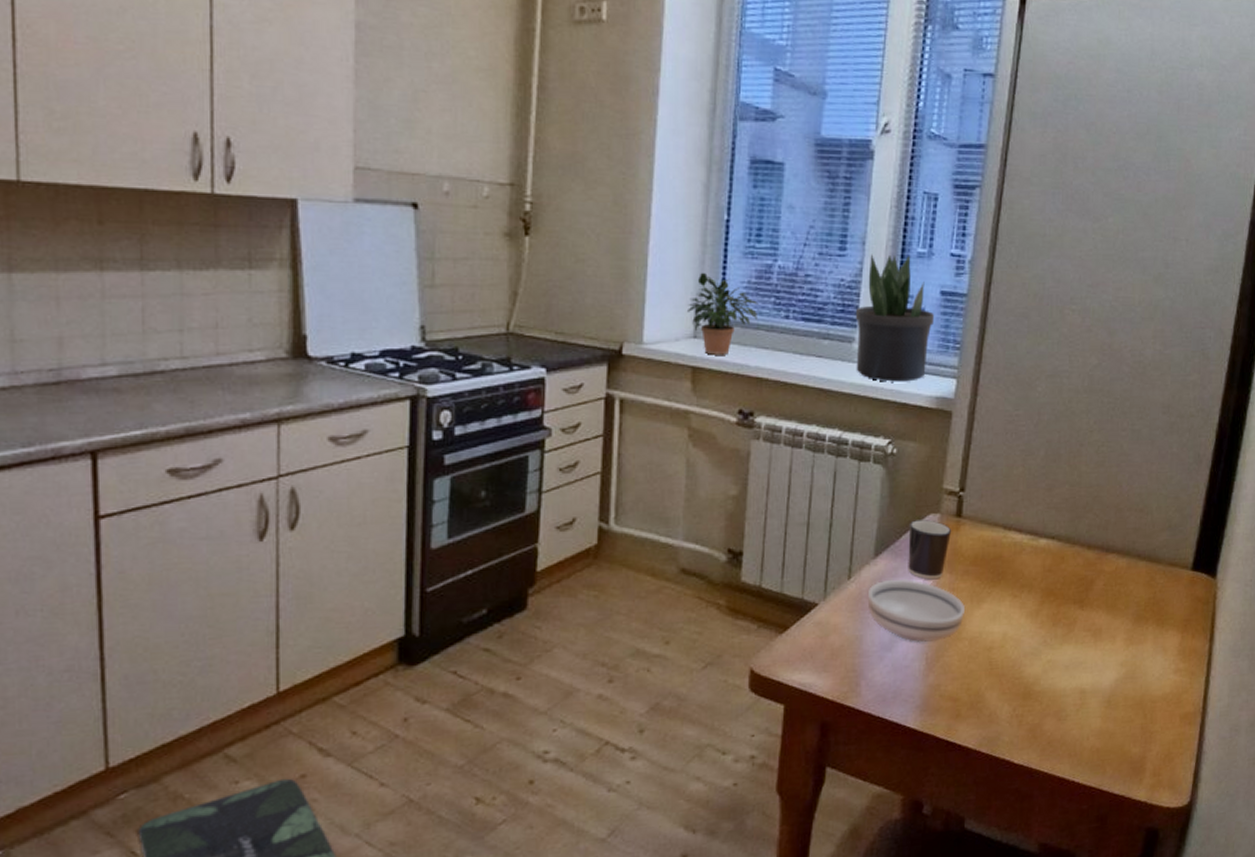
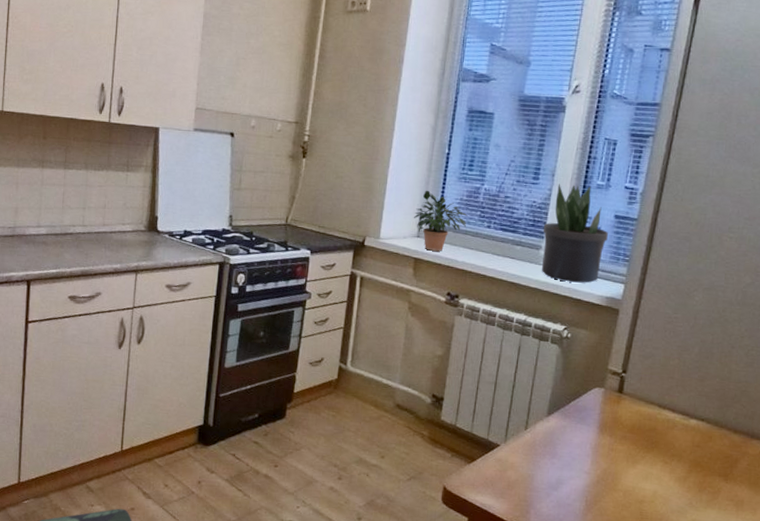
bowl: present [868,578,966,643] -> none [540,434,622,489]
mug: present [908,520,952,580] -> none [574,391,614,440]

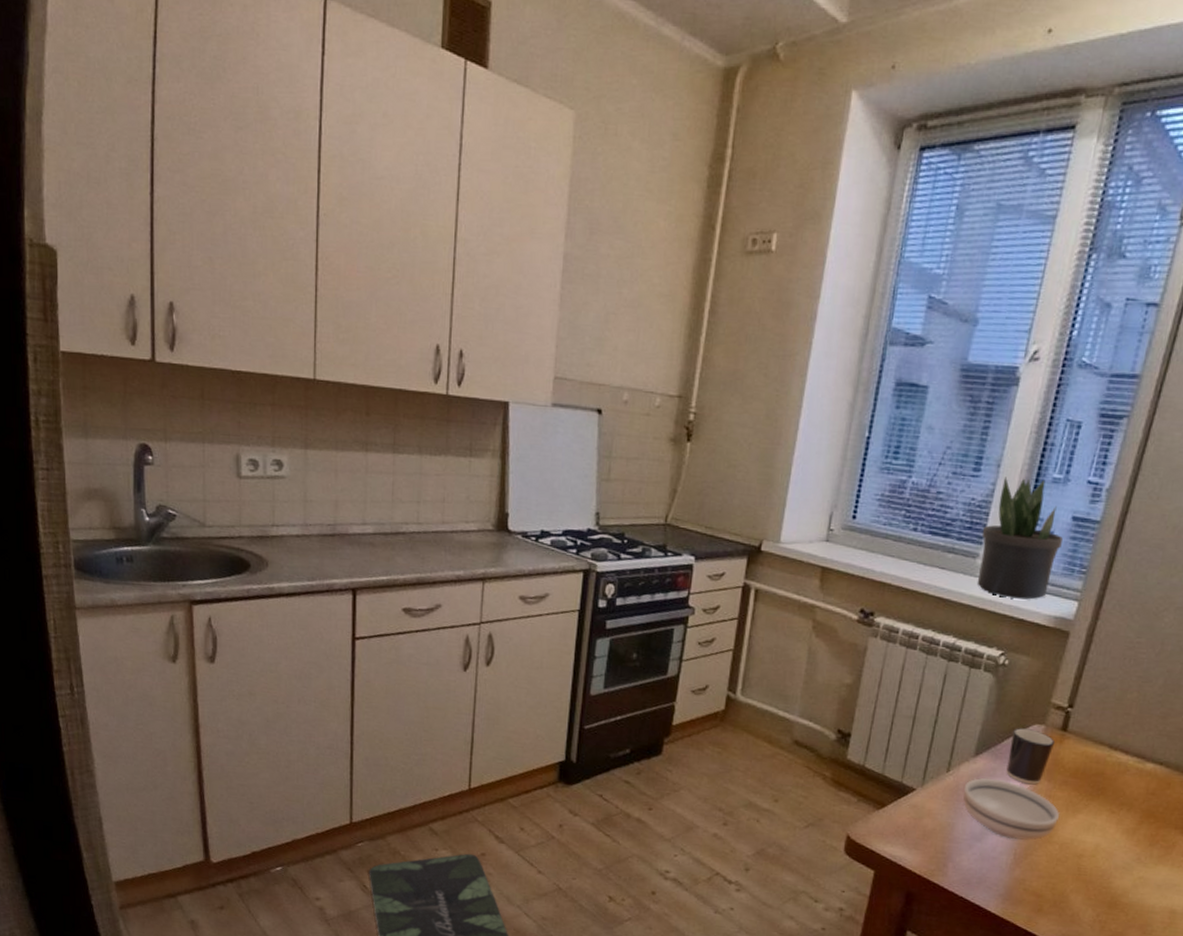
potted plant: present [413,190,468,251] -> none [822,483,890,559]
bowl: none [540,434,622,489] -> present [963,778,1061,840]
mug: none [574,391,614,440] -> present [1006,728,1056,785]

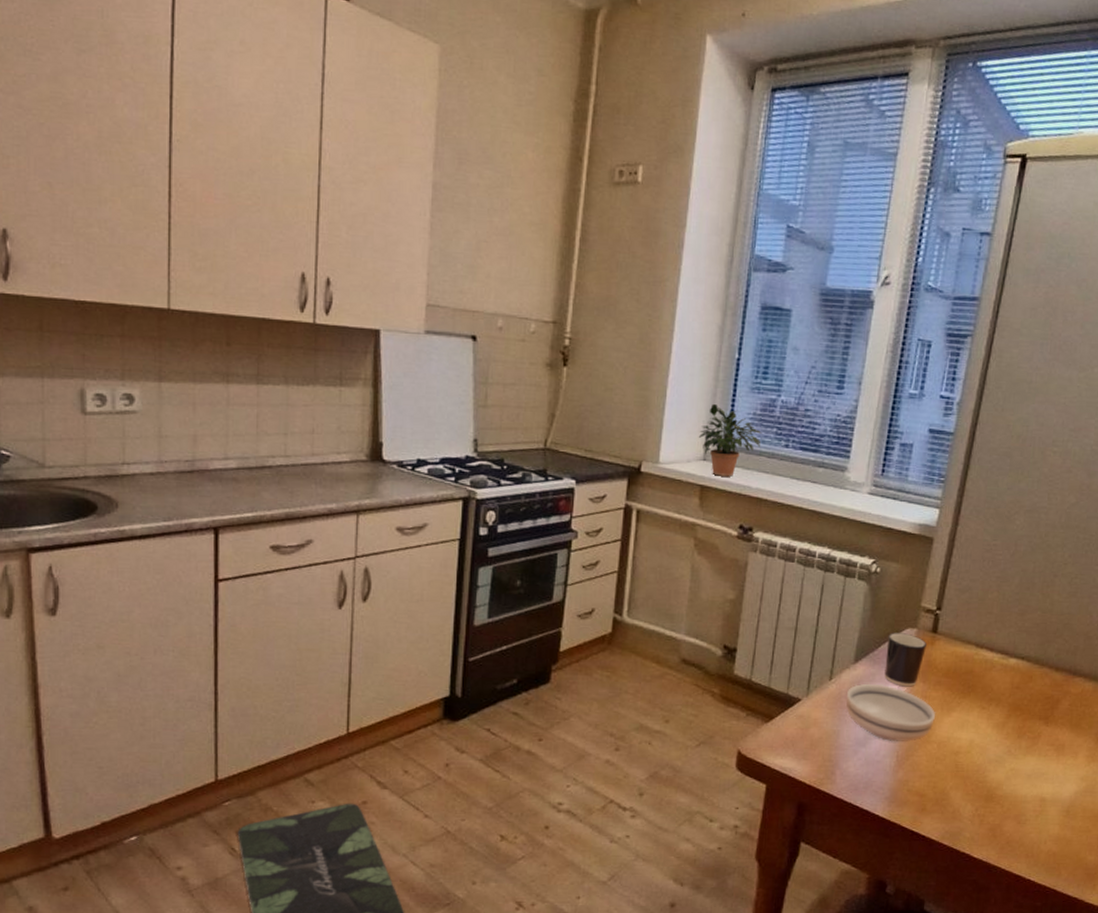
potted plant: none [822,483,890,559] -> present [698,403,762,477]
planter: present [976,476,1063,600] -> none [846,393,921,509]

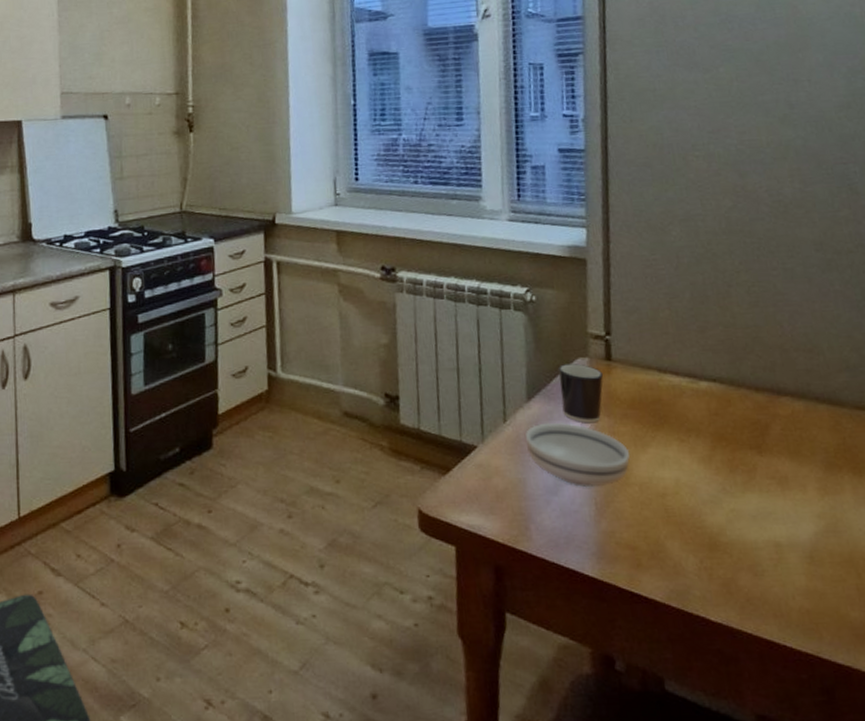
potted plant: present [698,403,762,477] -> none [326,149,389,220]

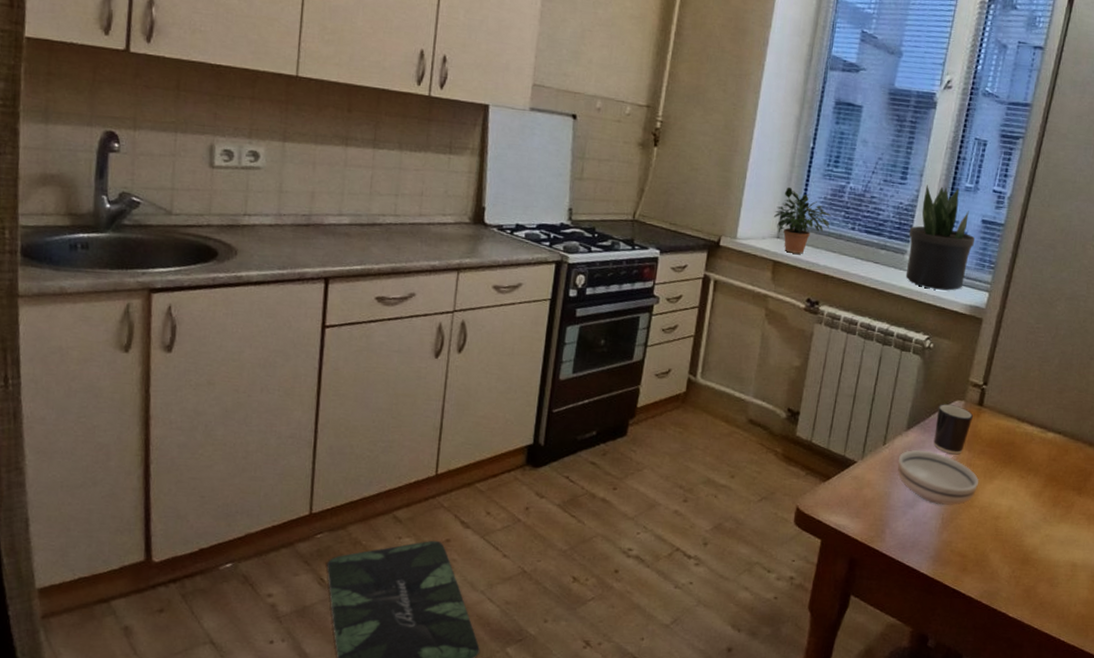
potted plant: none [326,149,389,220] -> present [773,186,831,254]
planter: none [478,119,556,235] -> present [905,185,975,291]

